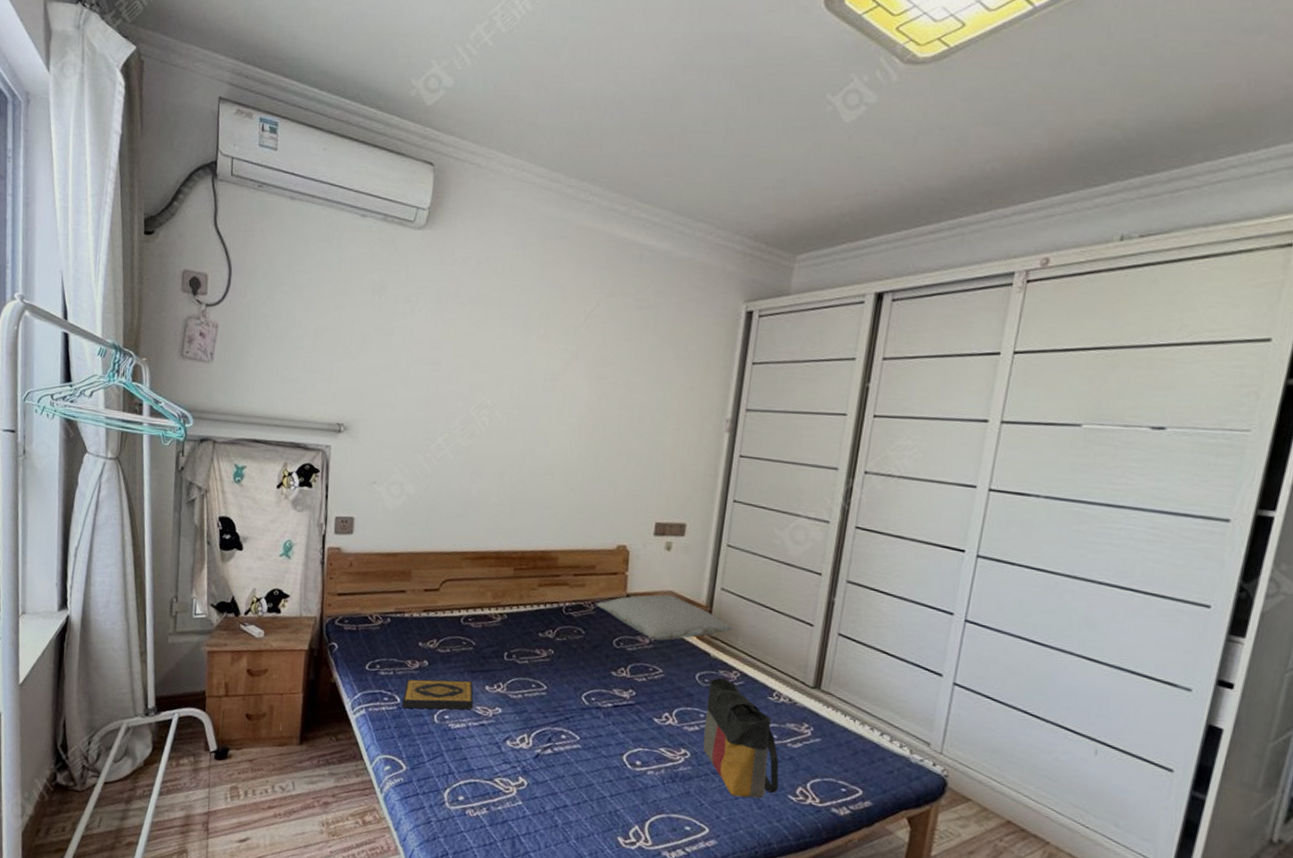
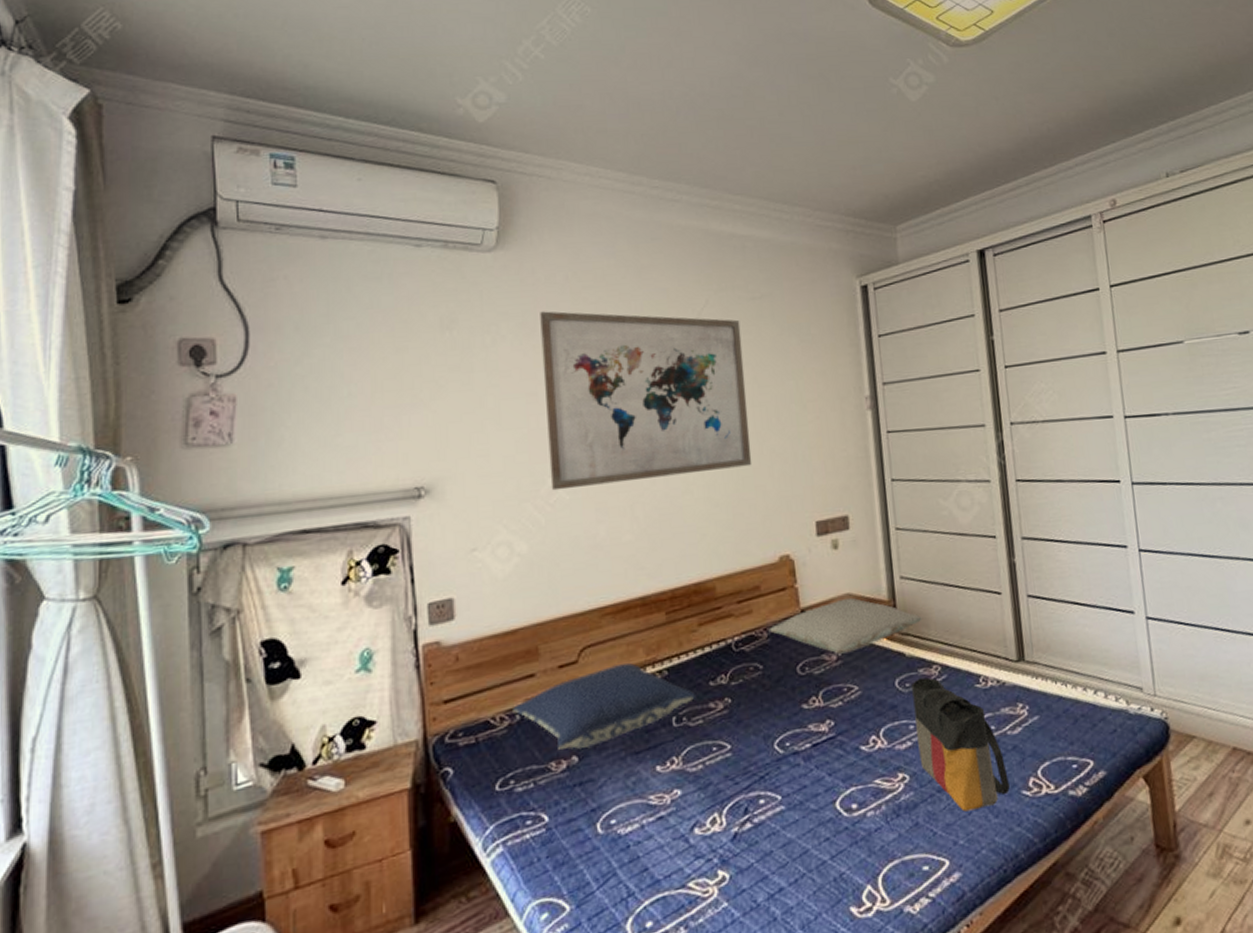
pillow: none [386,599,527,657] -> present [513,662,697,750]
hardback book: present [402,679,474,710] -> none [551,765,644,828]
wall art: none [439,290,624,462] -> present [540,311,752,491]

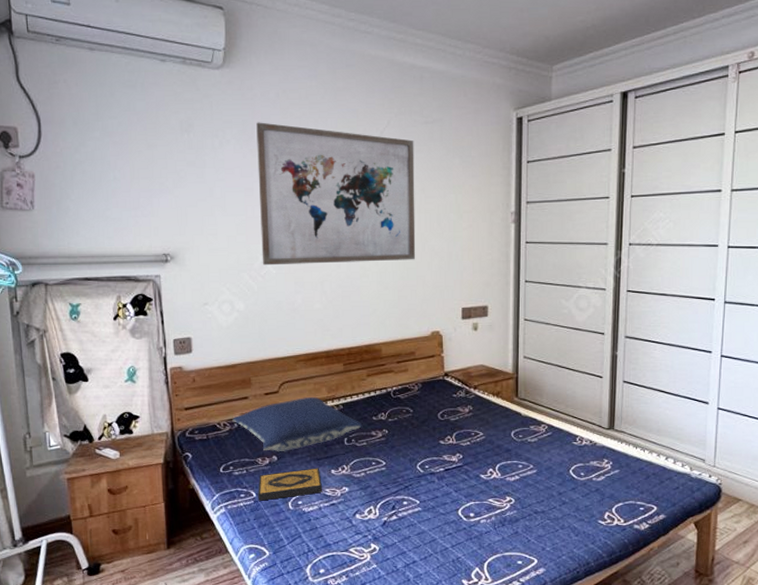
hardback book: none [551,765,644,828] -> present [258,468,322,501]
pillow: present [768,597,922,654] -> none [419,368,537,408]
tote bag: present [911,677,1010,812] -> none [524,432,589,529]

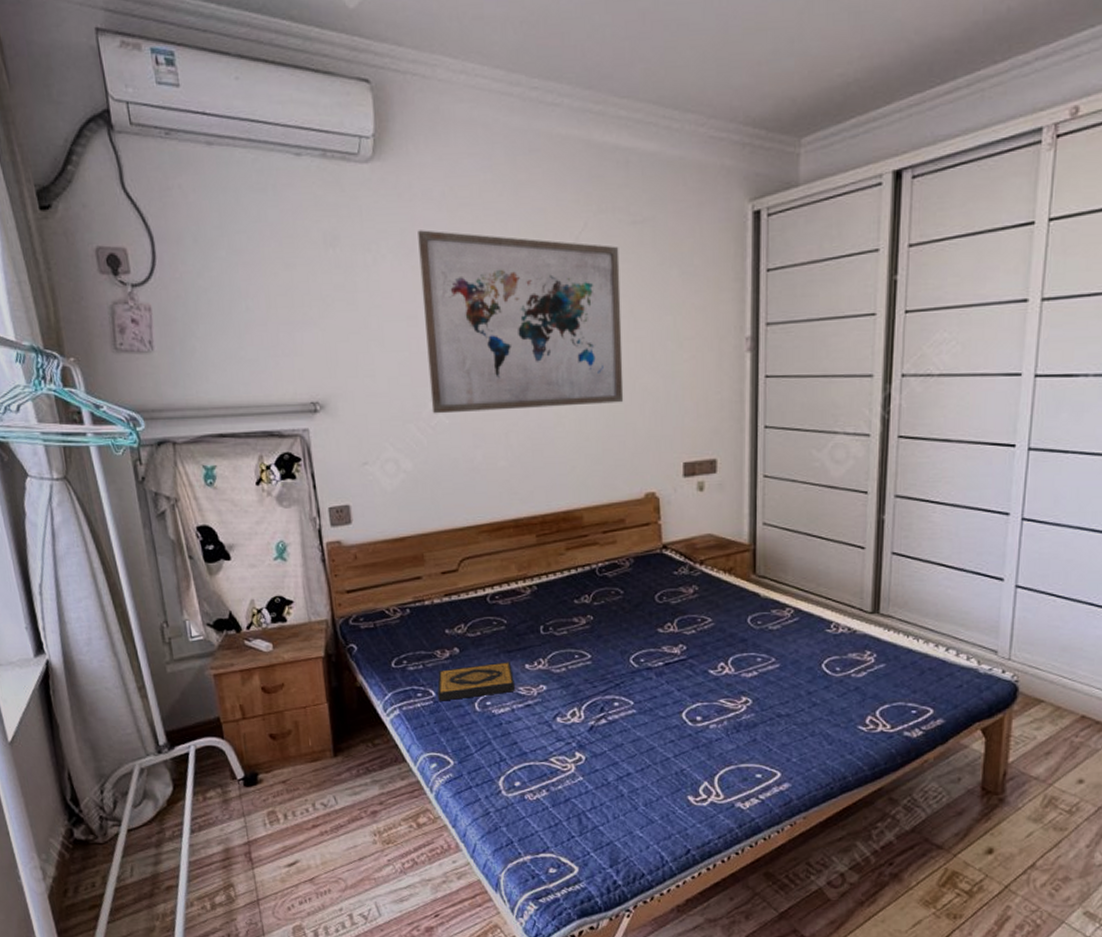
pillow: present [232,396,363,451] -> none [403,575,562,642]

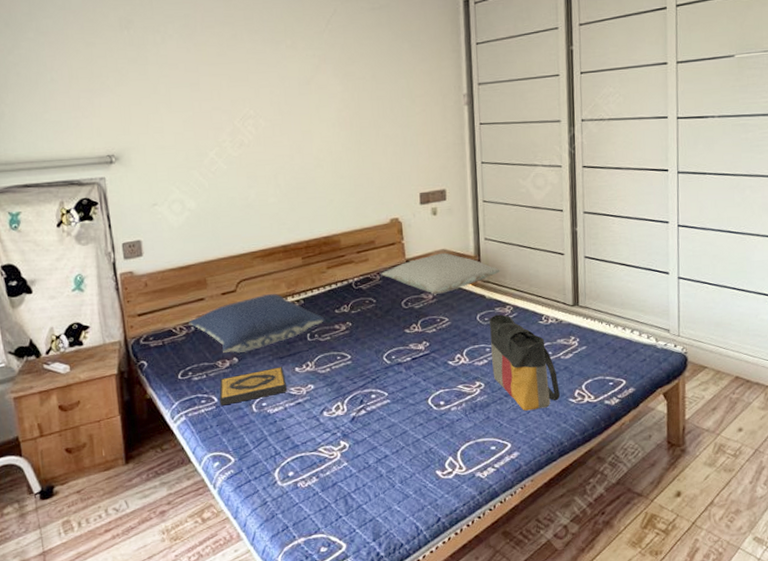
pillow: none [403,575,562,642] -> present [189,293,326,353]
wall art: present [418,230,624,414] -> none [199,15,370,162]
pillow: none [631,538,781,588] -> present [381,252,500,294]
tote bag: none [763,618,847,736] -> present [489,314,560,411]

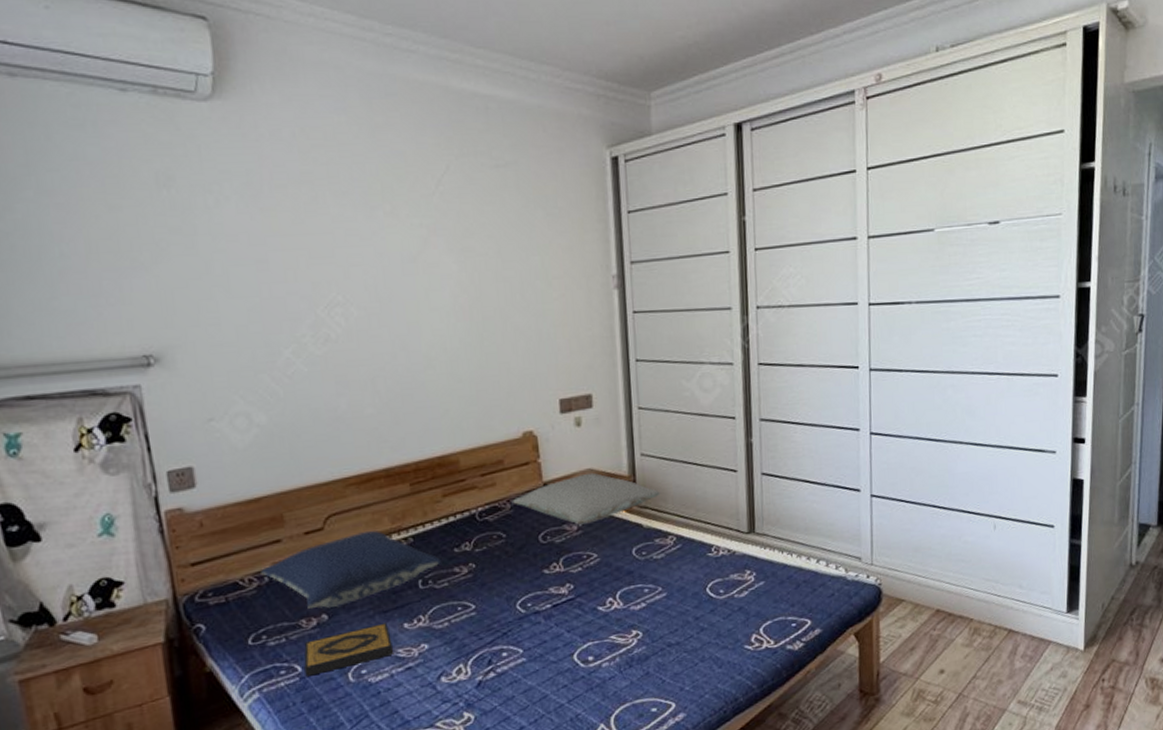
tote bag: present [489,314,560,411] -> none [648,546,734,663]

